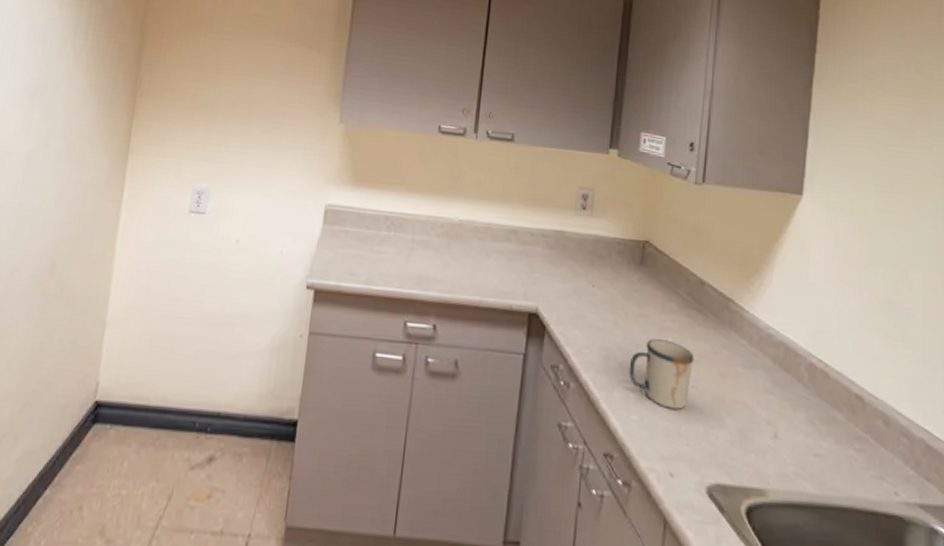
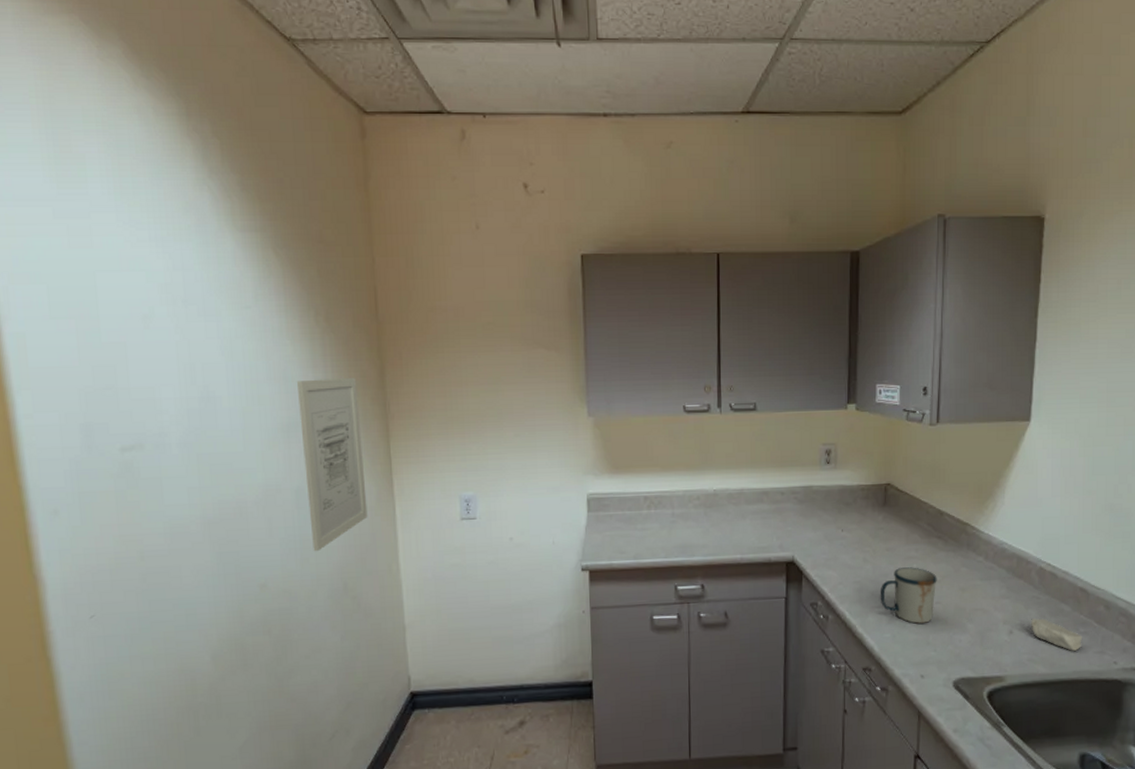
wall art: none [29,45,114,225] -> present [297,378,368,552]
soap bar: none [797,423,857,471] -> present [1030,618,1082,651]

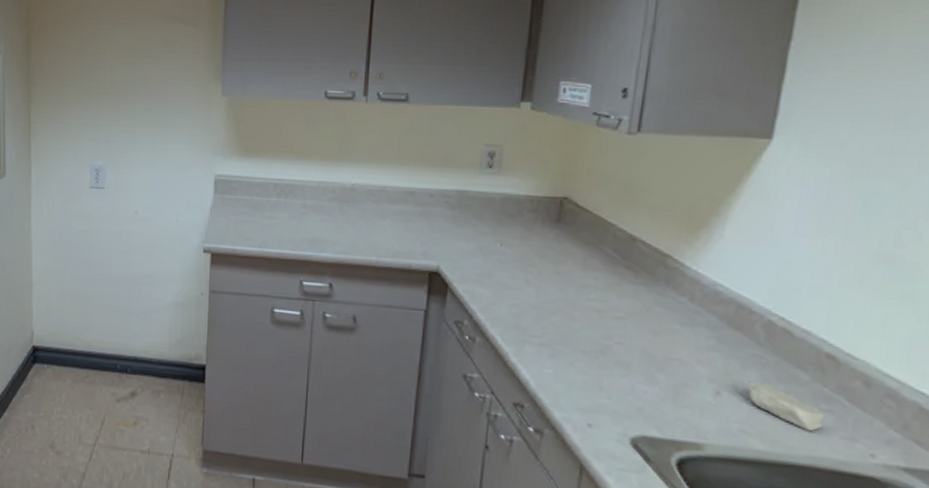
mug: present [880,567,937,624] -> none [542,296,621,365]

